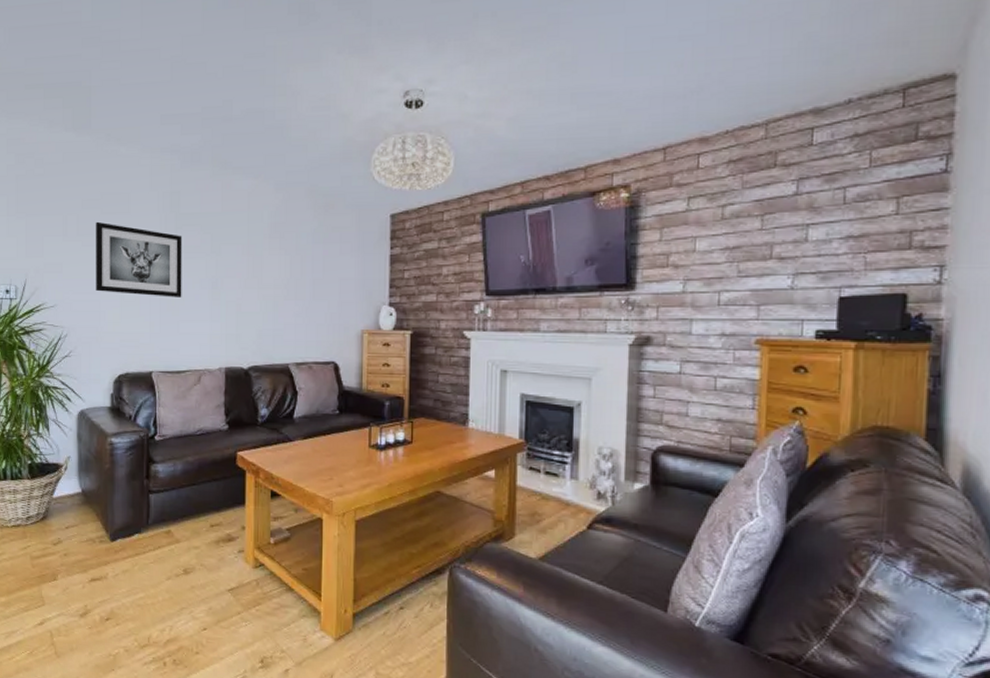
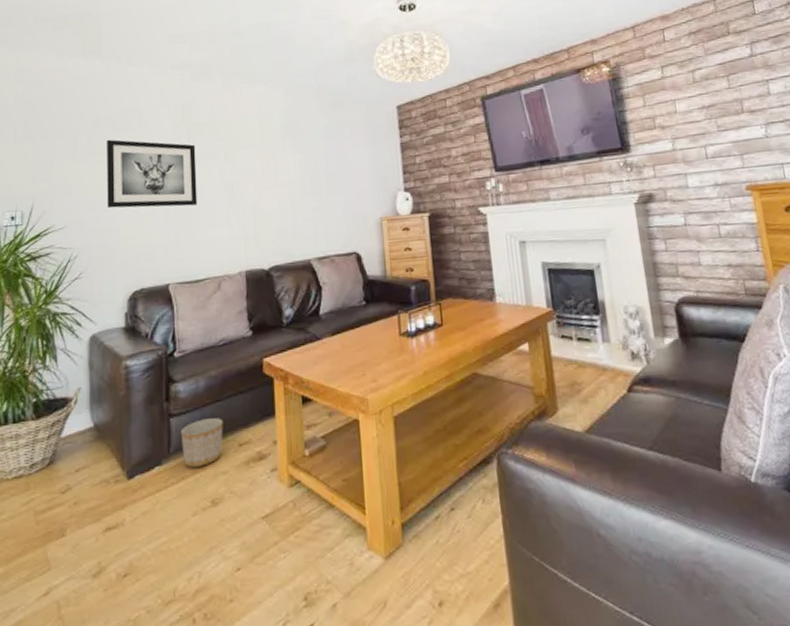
planter: none [158,499,197,540] -> present [180,418,223,467]

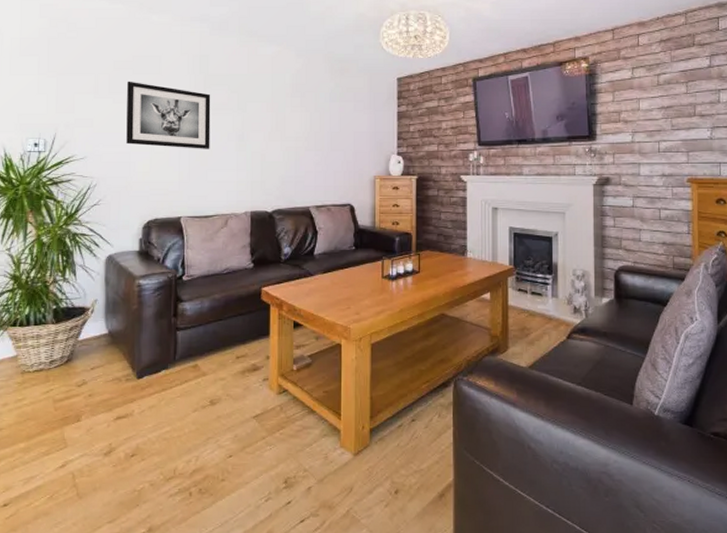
planter: present [180,418,223,467] -> none [185,334,223,373]

